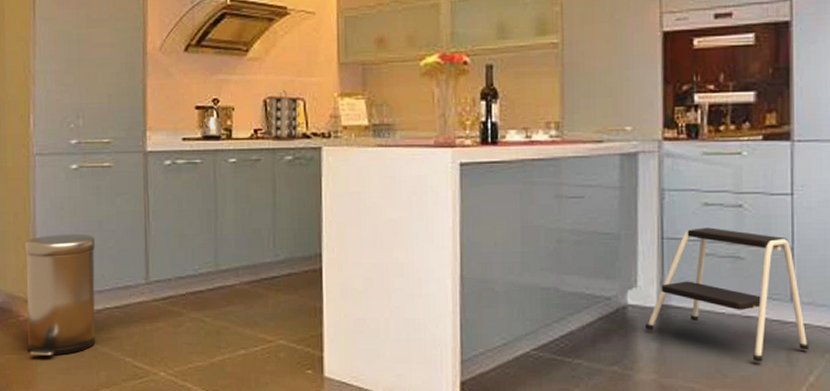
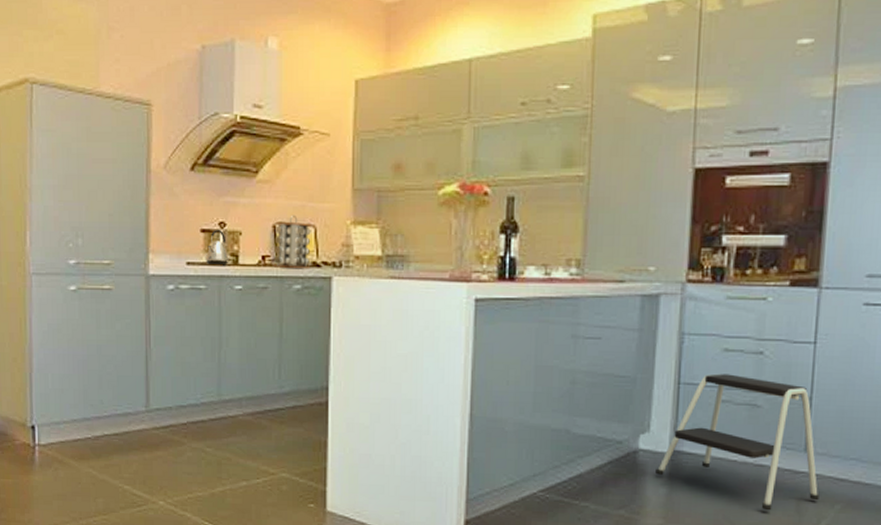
pedal bin: present [25,234,96,356] -> none [21,357,95,481]

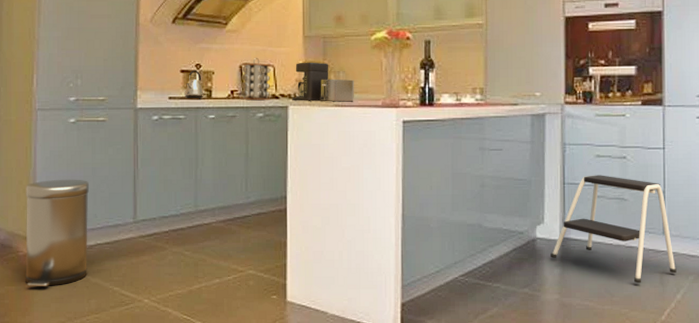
pedal bin: none [21,357,95,481] -> present [25,179,90,286]
coffee maker: none [337,222,384,273] -> present [292,62,329,102]
toaster: none [372,243,416,275] -> present [320,79,355,103]

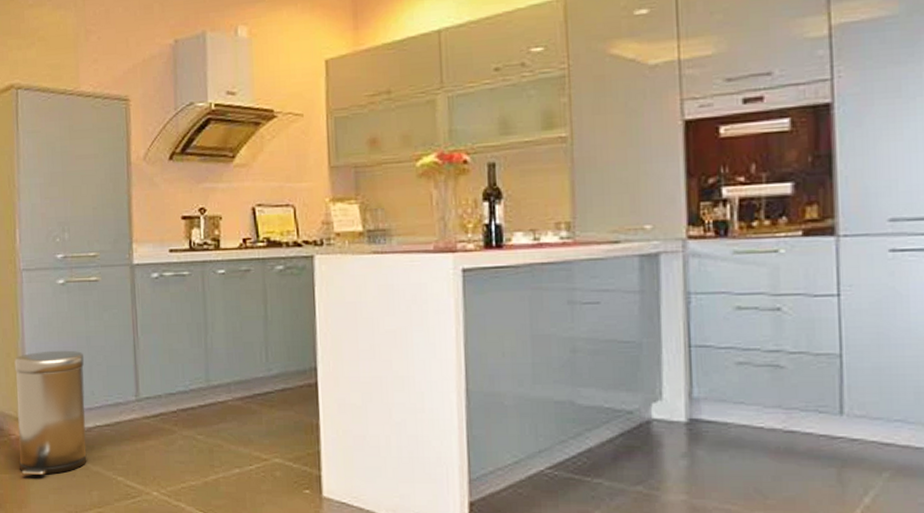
kettle: present [184,69,204,100] -> none [187,215,211,253]
spice rack: present [240,57,272,101] -> none [253,196,292,251]
coffee maker: present [292,62,329,102] -> none [318,198,364,250]
toaster: present [320,79,355,103] -> none [352,218,398,249]
step stool: present [550,175,677,284] -> none [673,333,863,482]

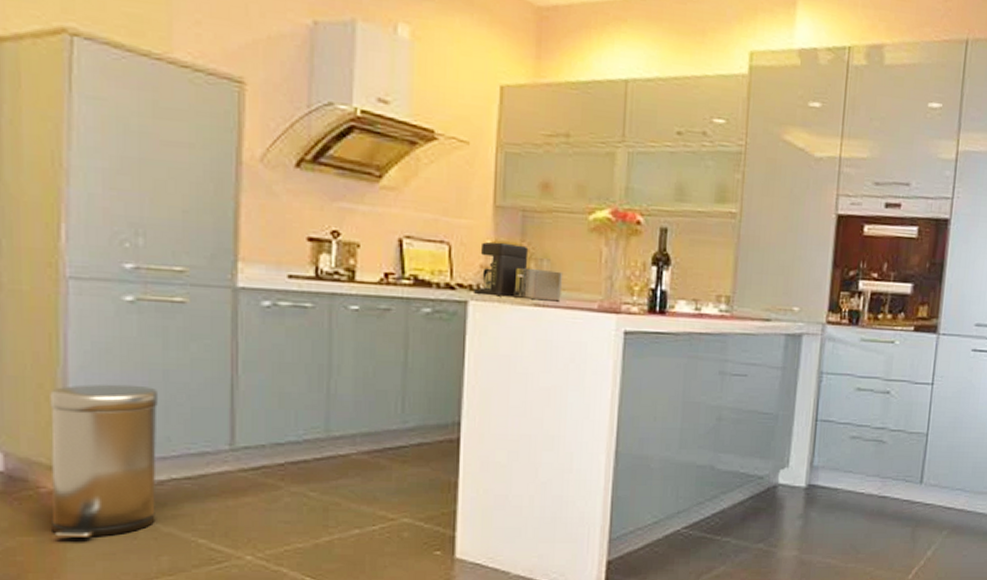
coffee maker: none [318,198,364,250] -> present [474,241,529,298]
toaster: none [352,218,398,249] -> present [513,267,563,303]

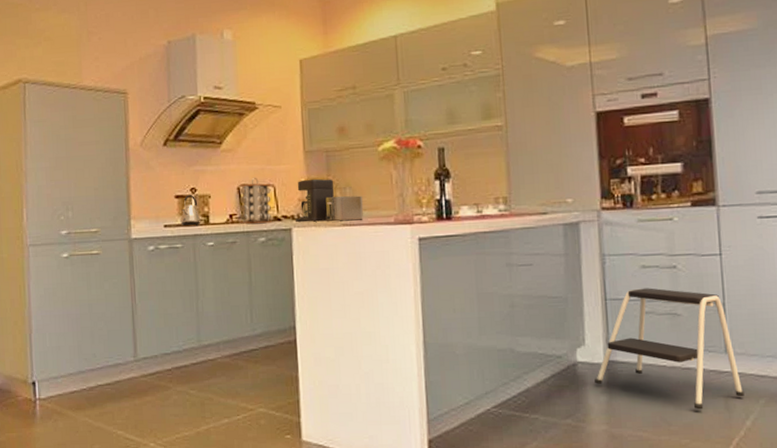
pedal bin: present [50,384,159,537] -> none [21,317,89,433]
kettle: none [312,238,343,283] -> present [180,194,201,228]
spice rack: none [398,228,446,291] -> present [238,177,273,225]
step stool: none [792,411,931,539] -> present [594,288,744,410]

